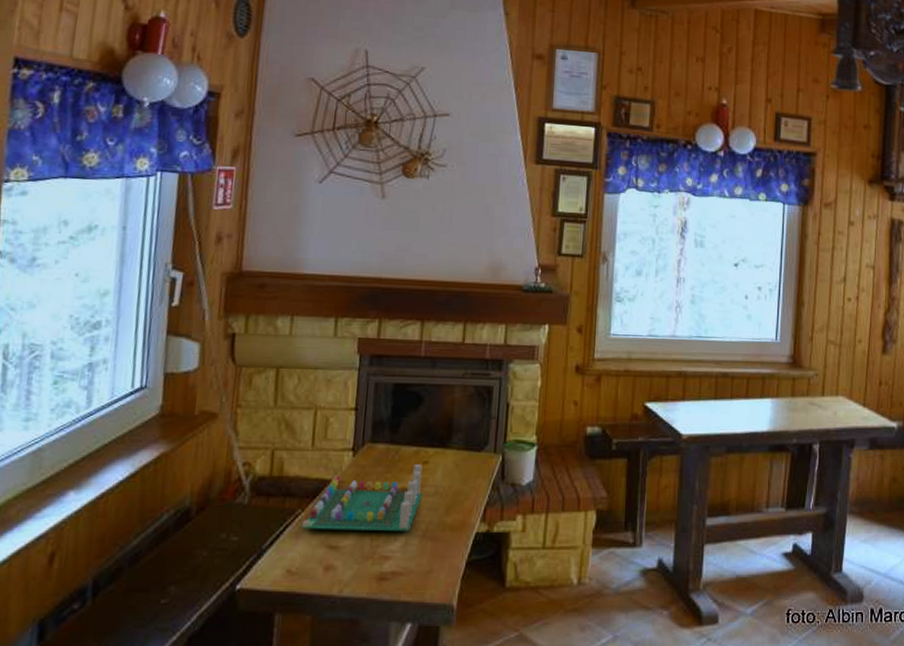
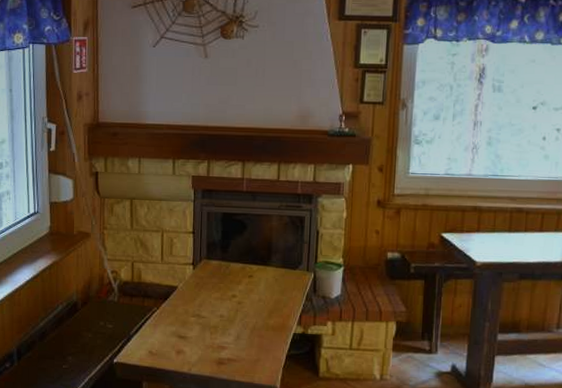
board game: present [301,464,423,532] -> none [157,277,250,329]

